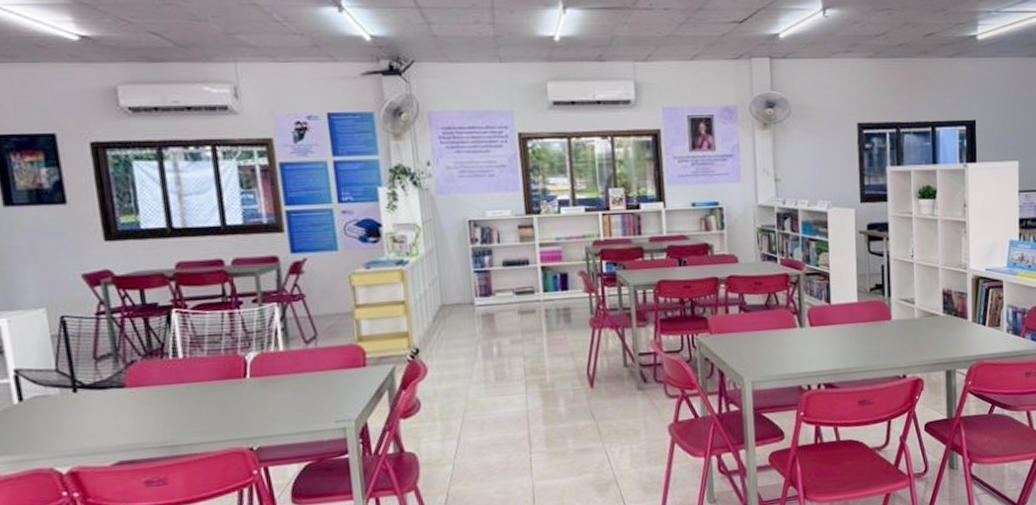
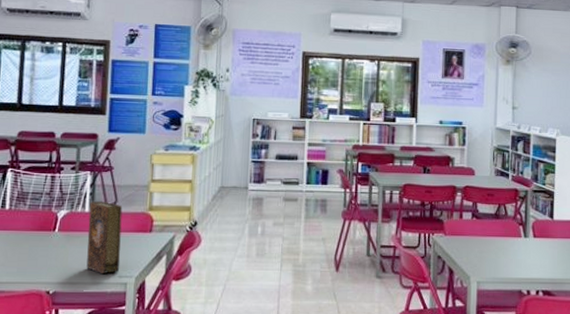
book: none [283,337,335,421] -> present [86,201,123,275]

